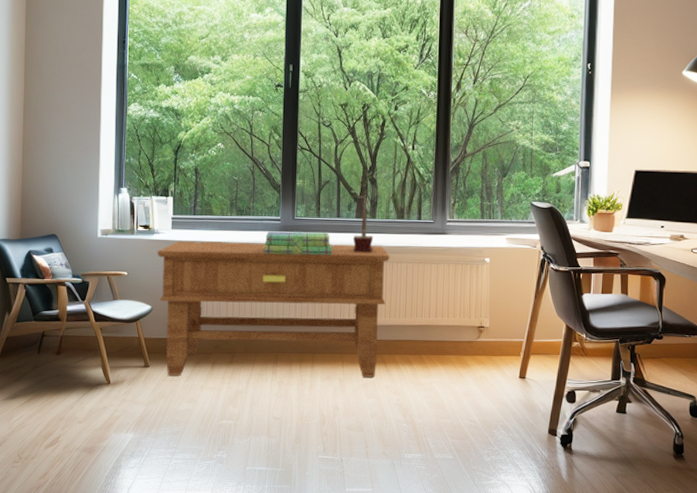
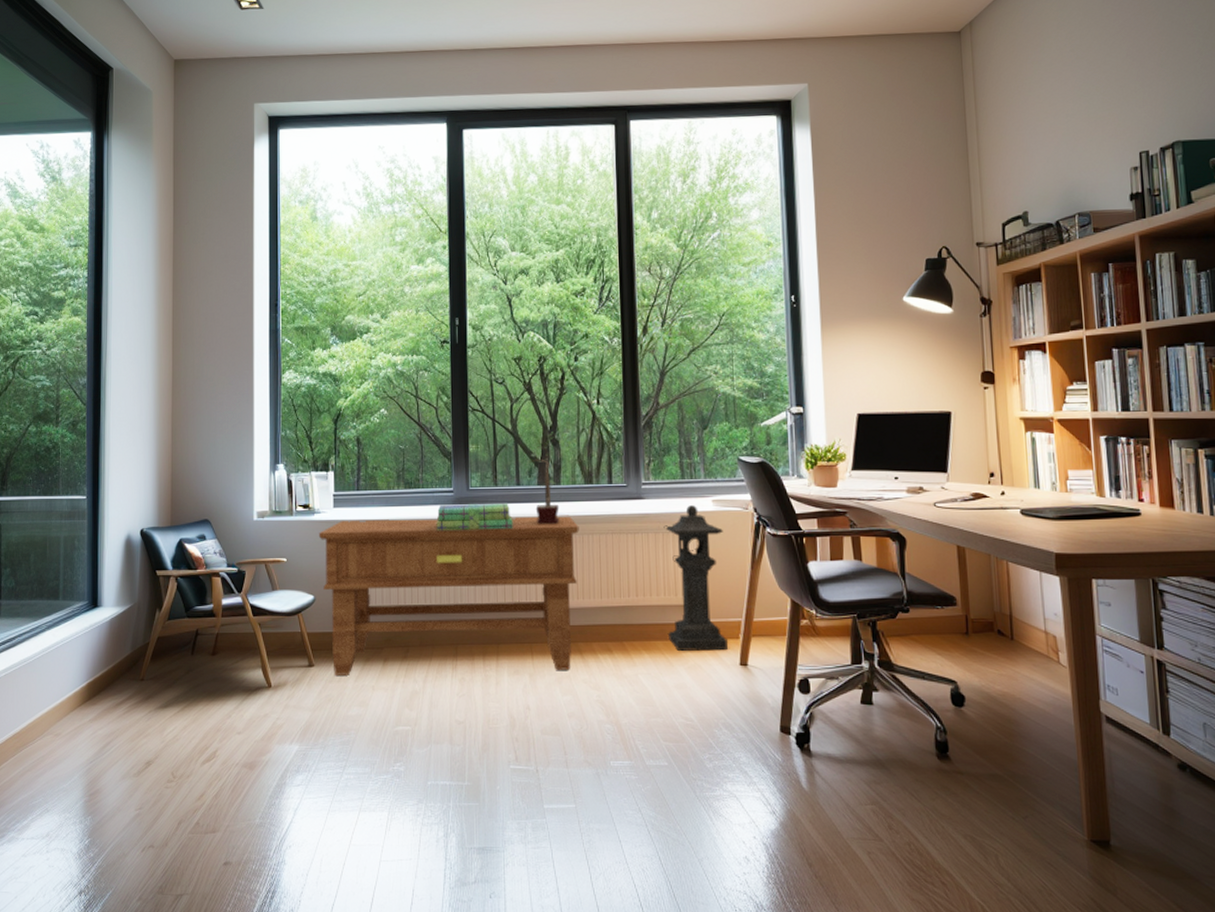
stone lantern: none [461,242,513,366] -> present [664,505,728,651]

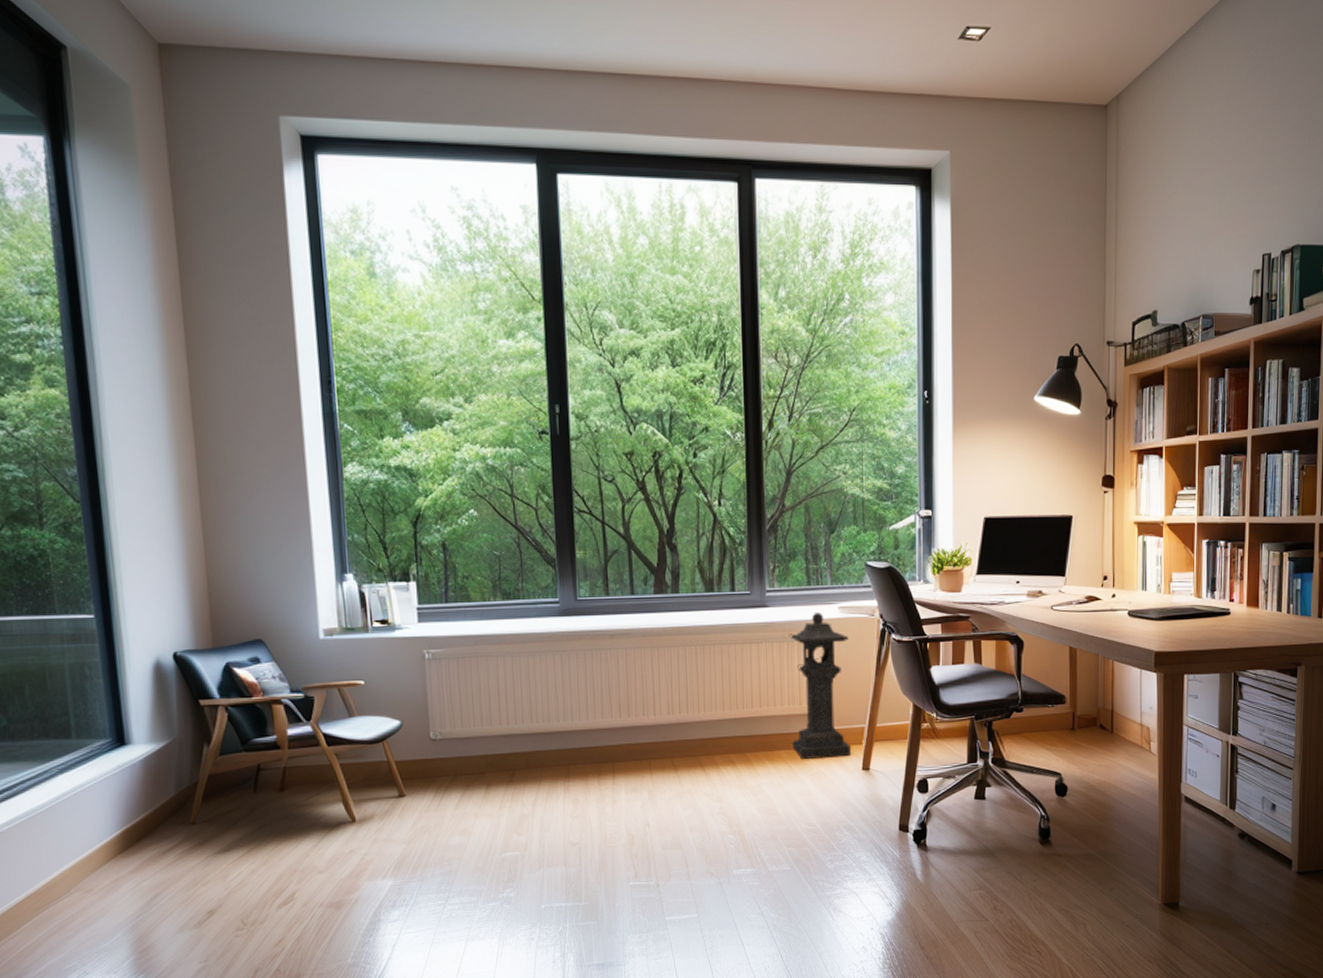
side table: present [318,515,579,675] -> none [401,625,700,805]
stack of books: present [436,503,513,530] -> none [540,613,628,645]
potted plant: present [527,430,560,525] -> none [641,534,679,637]

